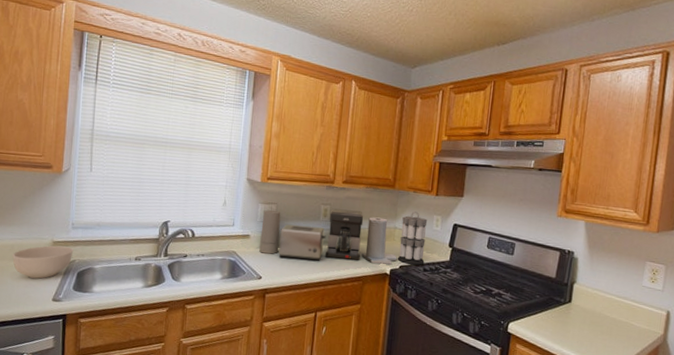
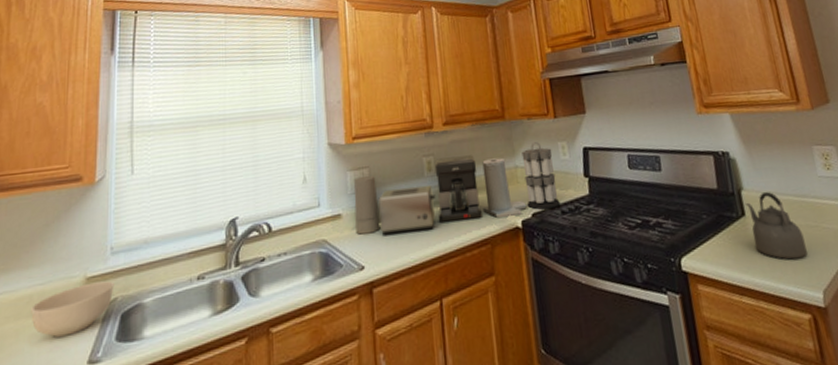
kettle: none [571,289,614,343] -> present [745,192,807,260]

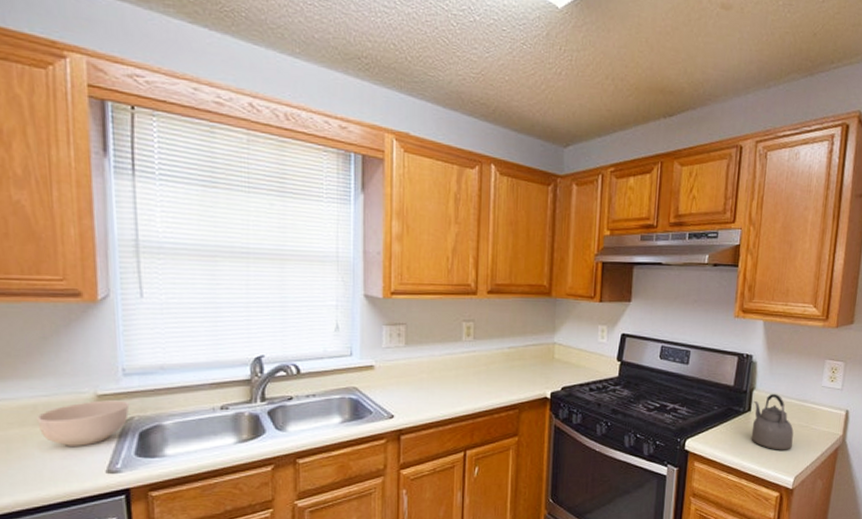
canister: present [354,176,381,235] -> none [388,333,413,387]
toaster: present [378,184,436,235] -> none [413,348,471,390]
coffee maker: present [434,155,482,222] -> none [472,325,516,385]
paper towel: present [482,158,527,219] -> none [516,332,558,388]
spice rack: present [521,142,561,210] -> none [559,322,592,385]

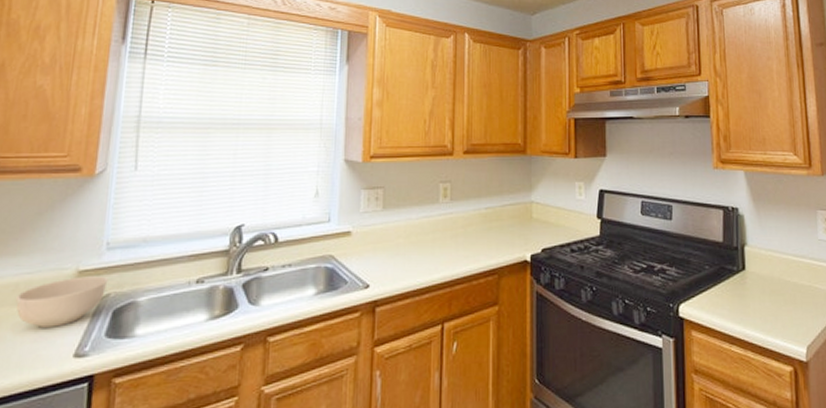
kettle: present [751,394,794,450] -> none [747,250,798,315]

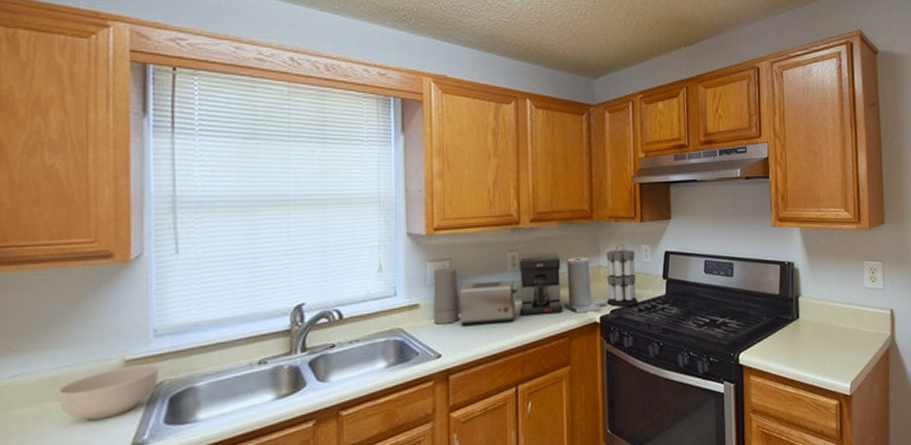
canister: none [364,197,390,253] -> present [433,268,460,325]
toaster: none [390,211,448,256] -> present [459,279,518,326]
coffee maker: none [449,186,493,249] -> present [518,253,563,315]
paper towel: none [494,191,538,251] -> present [564,257,606,314]
spice rack: none [539,180,571,246] -> present [606,244,638,307]

